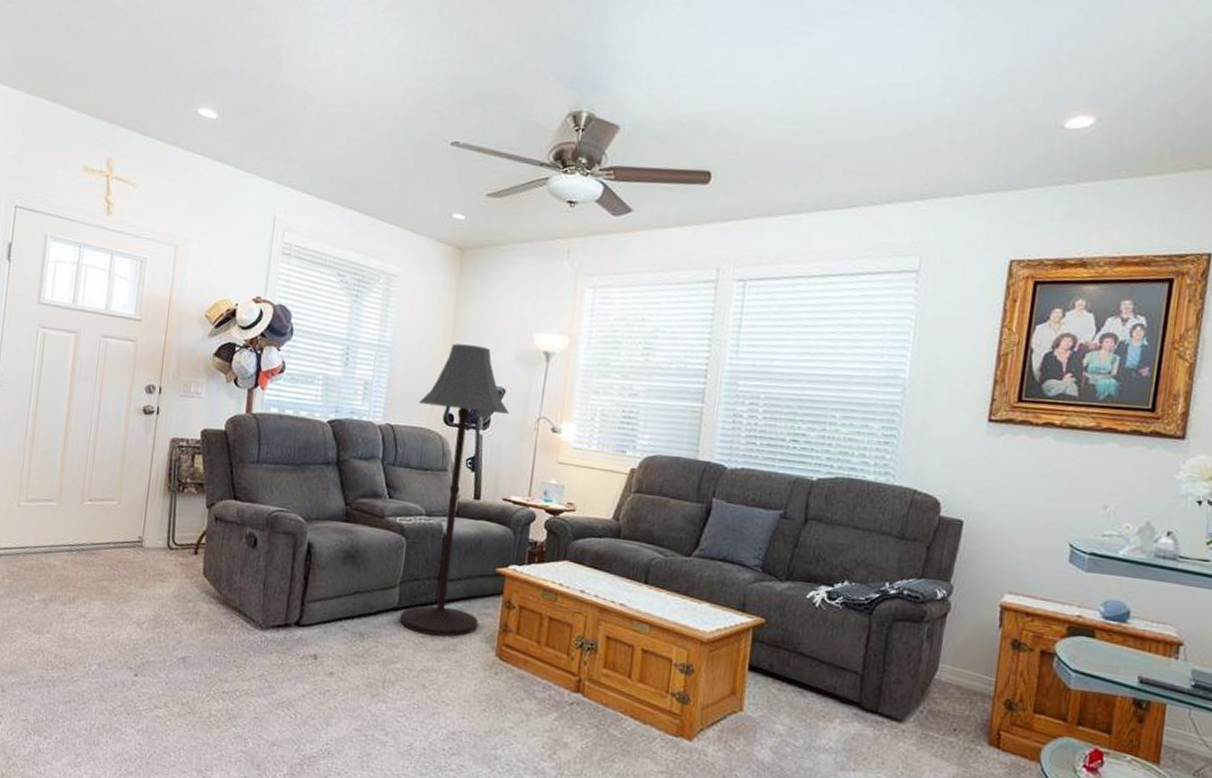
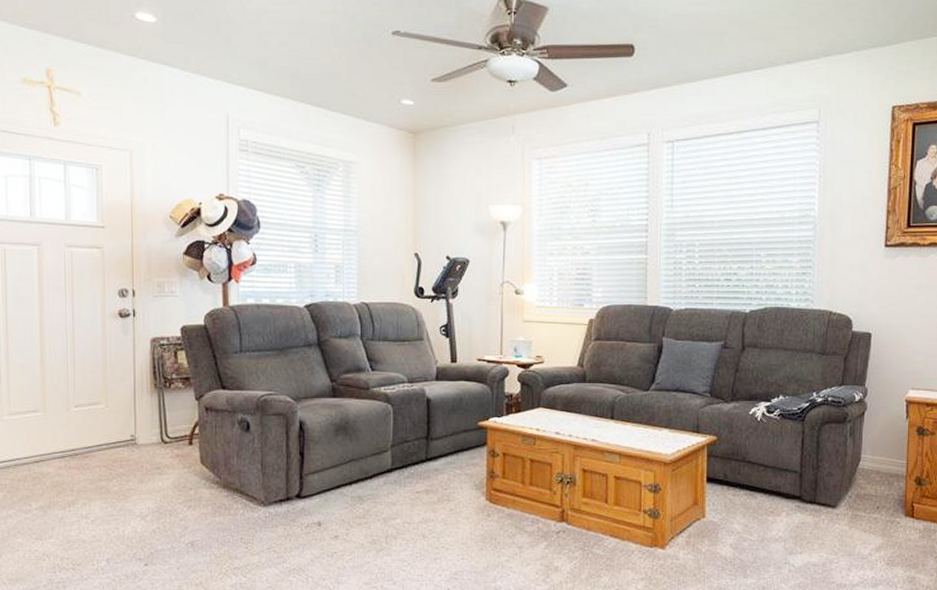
floor lamp: present [400,343,510,637] -> none [390,222,475,489]

